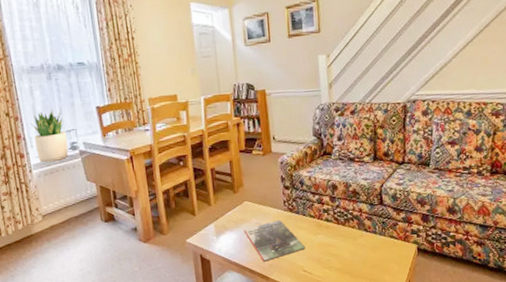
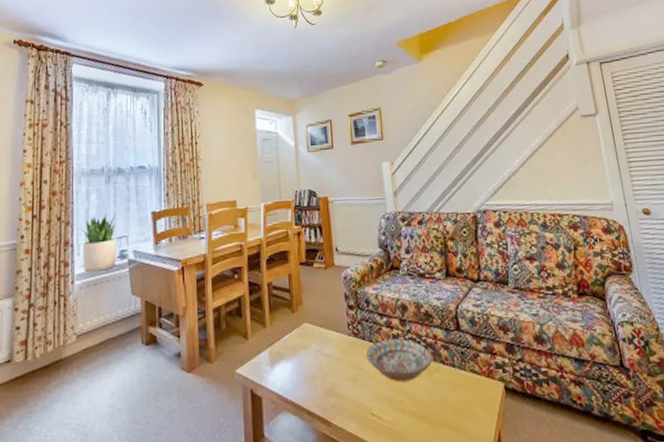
magazine: present [243,219,306,262] -> none [302,346,374,401]
decorative bowl: none [299,212,357,246] -> present [365,338,432,382]

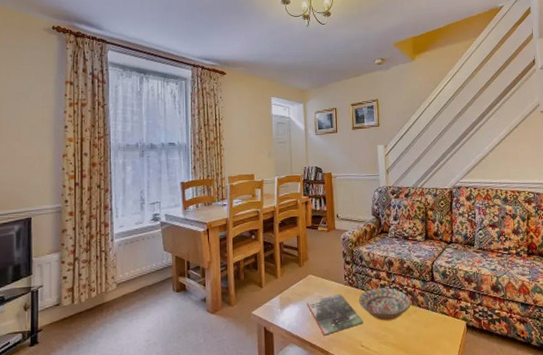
planter: present [82,214,116,273] -> none [119,183,150,233]
magazine: none [302,346,374,401] -> present [306,293,364,336]

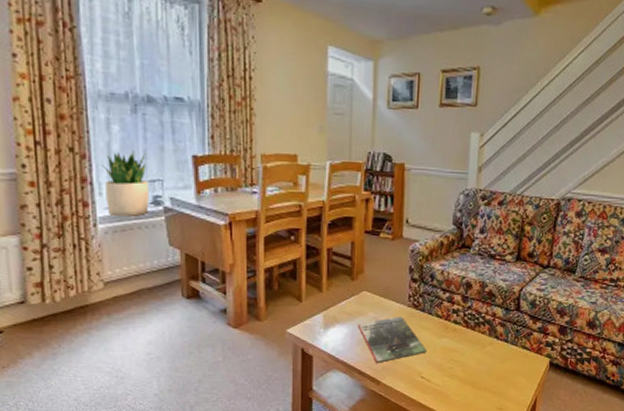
planter: none [119,183,150,233] -> present [103,151,149,217]
decorative bowl: present [358,287,411,321] -> none [423,312,488,352]

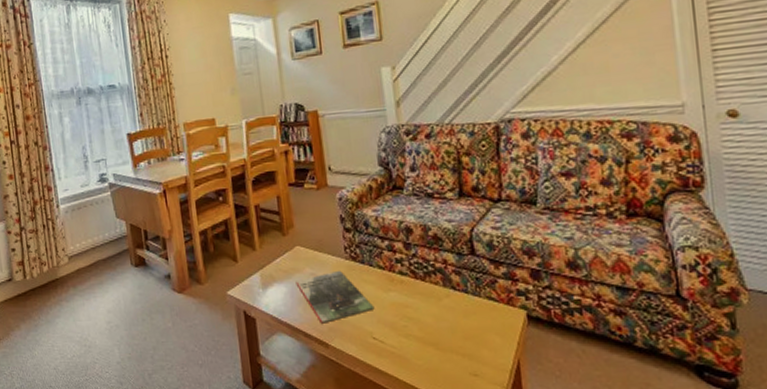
planter: present [103,151,149,217] -> none [60,137,98,197]

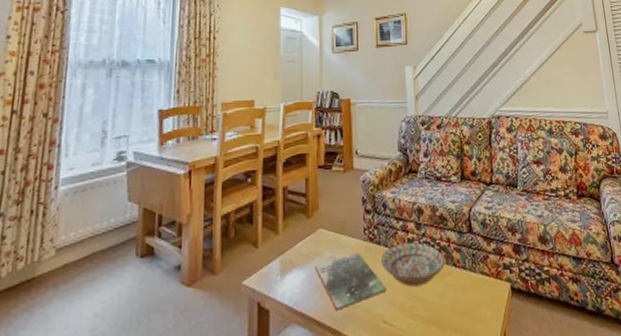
decorative bowl: none [365,262,441,307] -> present [380,242,445,287]

